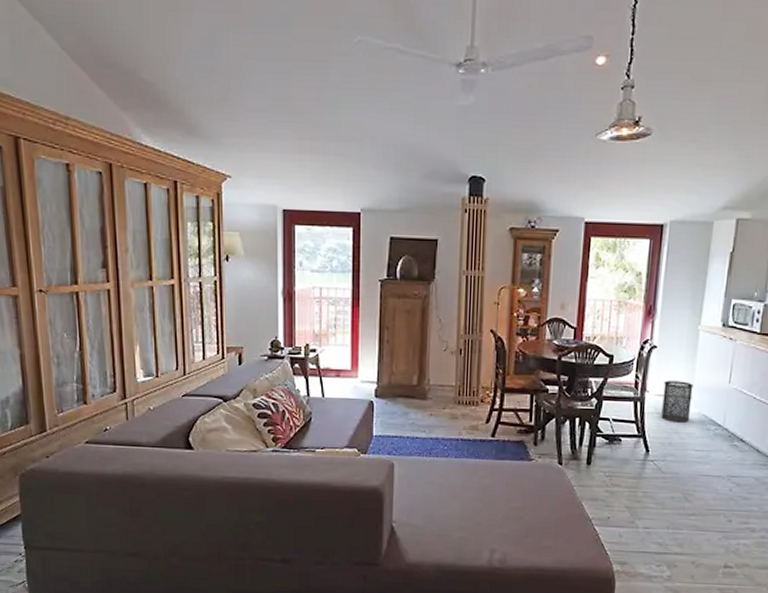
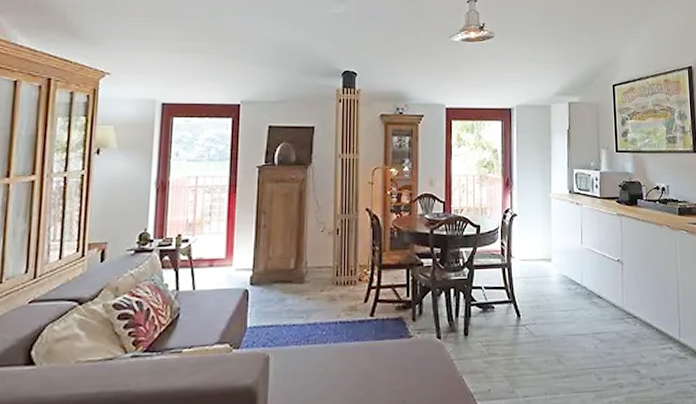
trash can: present [661,380,693,423] -> none [527,245,553,285]

